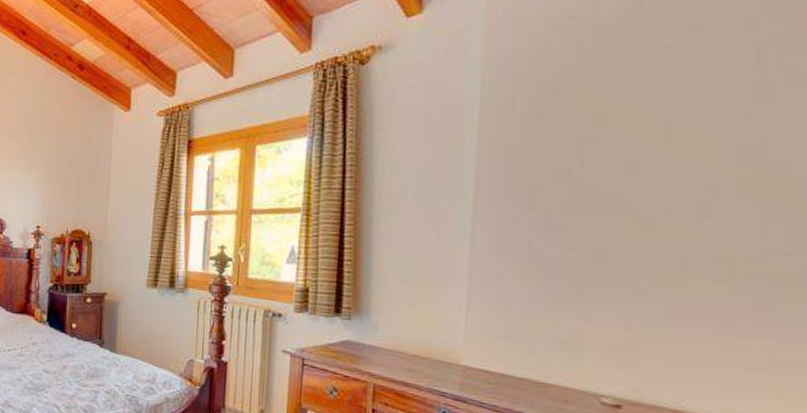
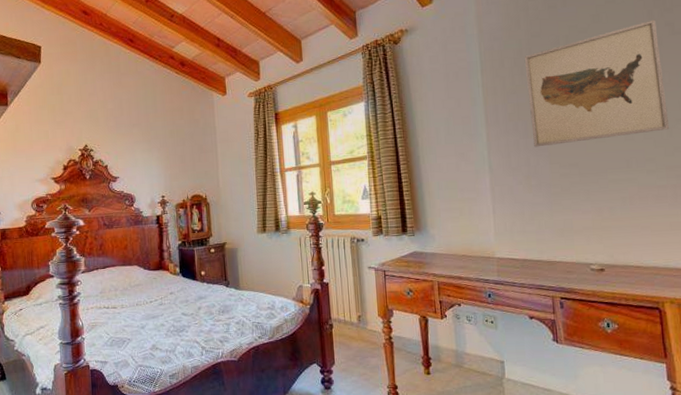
wall art: none [542,60,769,225] -> present [524,19,670,147]

